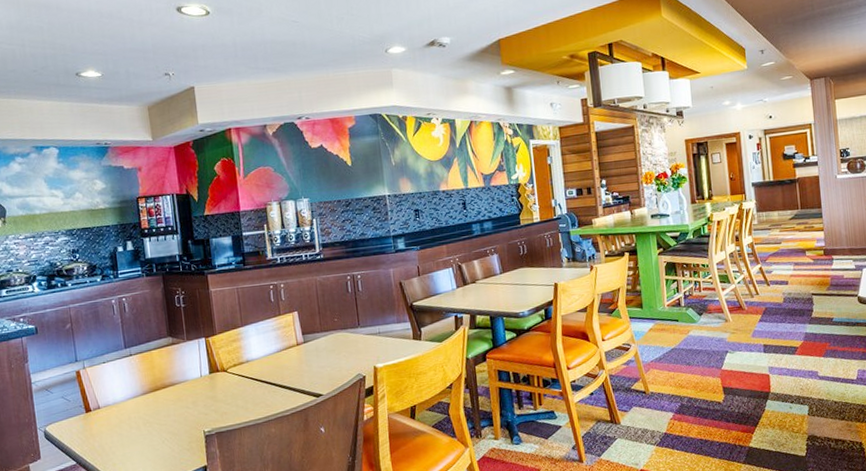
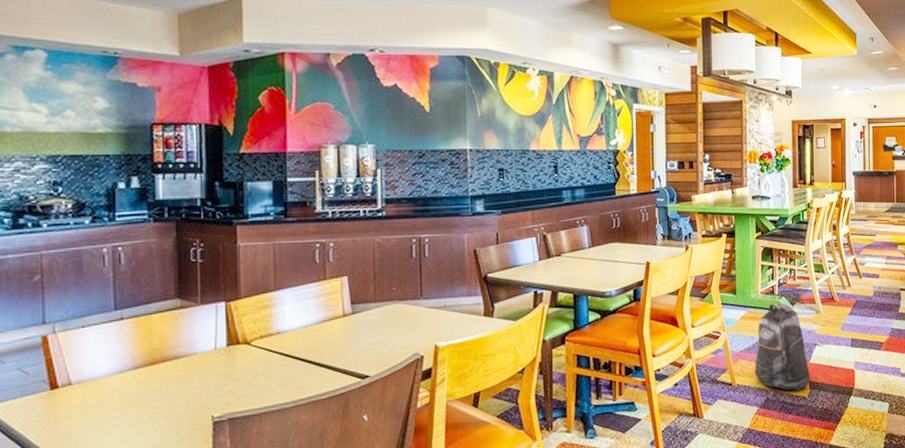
backpack: none [666,314,724,397] -> present [754,303,811,391]

